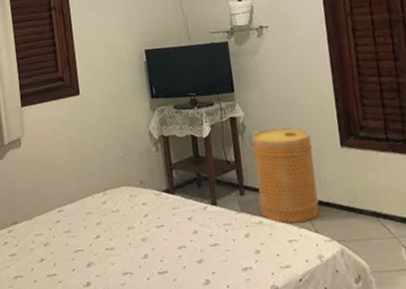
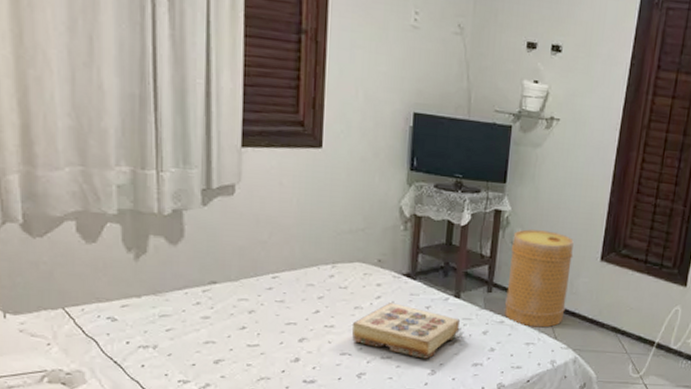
book: none [129,219,228,270] -> present [352,303,464,359]

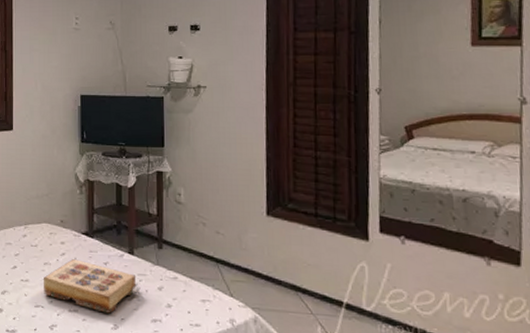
basket: present [504,229,574,328] -> none [175,188,238,285]

